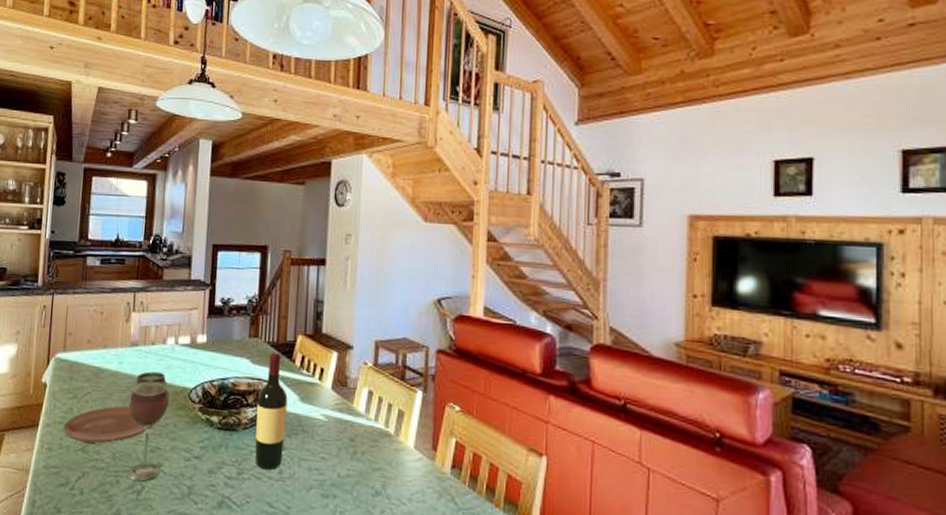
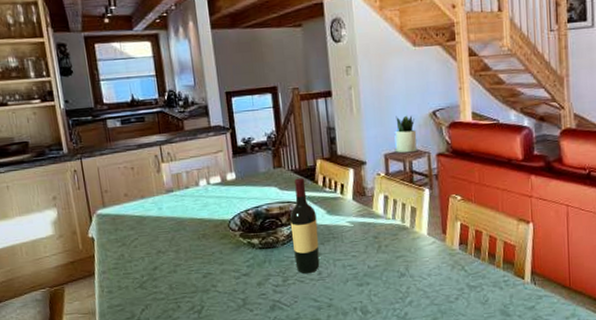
plate: present [63,406,146,444] -> none [118,244,195,281]
wineglass: present [127,371,169,482] -> none [174,211,216,303]
planter: none [387,298,417,344] -> present [394,115,419,154]

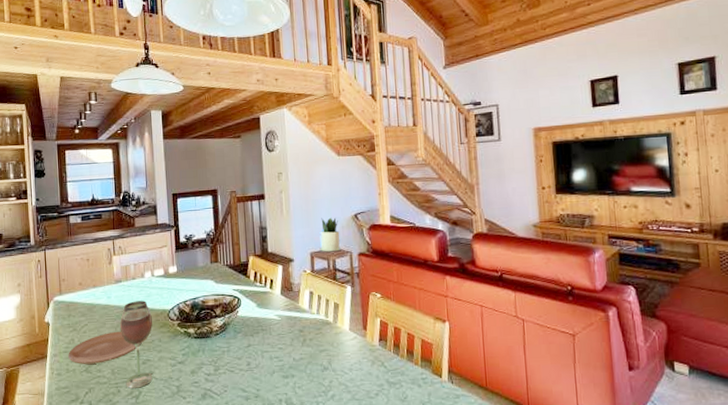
plate: none [118,244,195,281] -> present [68,331,136,364]
wineglass: none [174,211,216,303] -> present [119,300,153,388]
wine bottle: present [289,178,320,273] -> none [223,272,249,363]

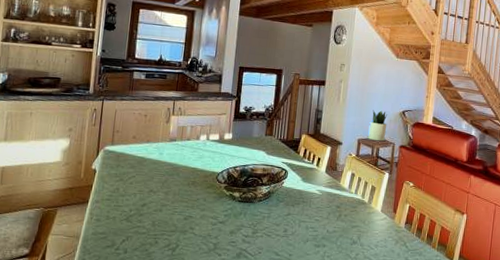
plate: present [68,331,136,364] -> none [110,186,181,215]
wineglass: present [119,300,153,388] -> none [164,160,201,242]

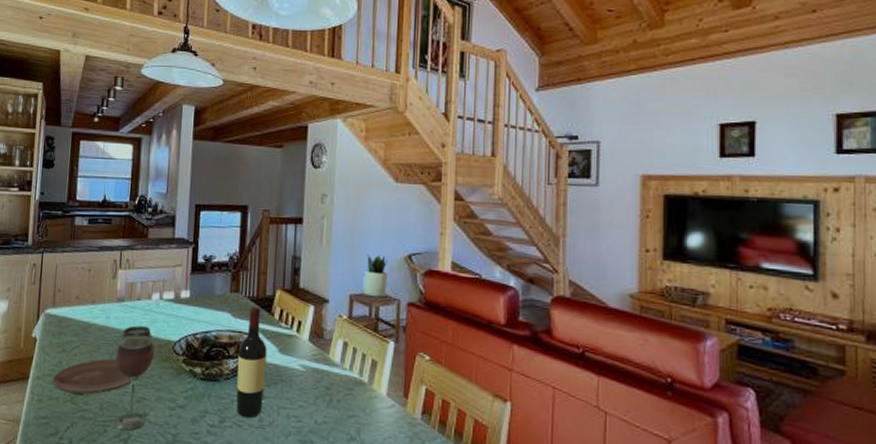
plate: none [110,186,181,215] -> present [53,358,132,395]
wineglass: none [164,160,201,242] -> present [114,325,154,431]
wine bottle: none [266,147,293,229] -> present [236,307,267,418]

